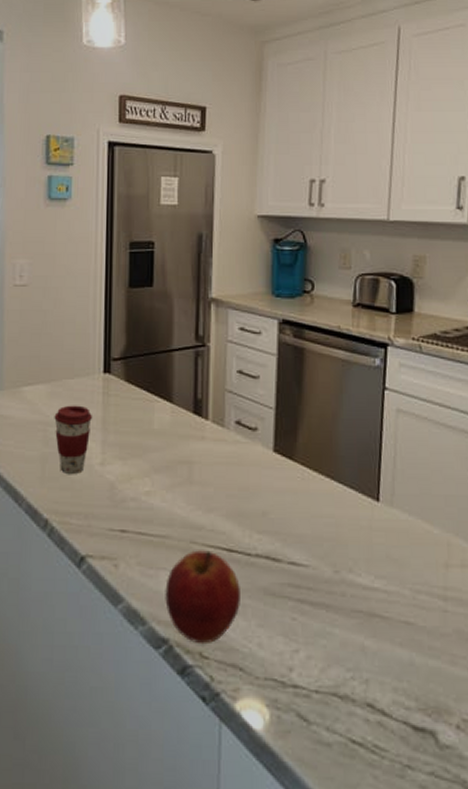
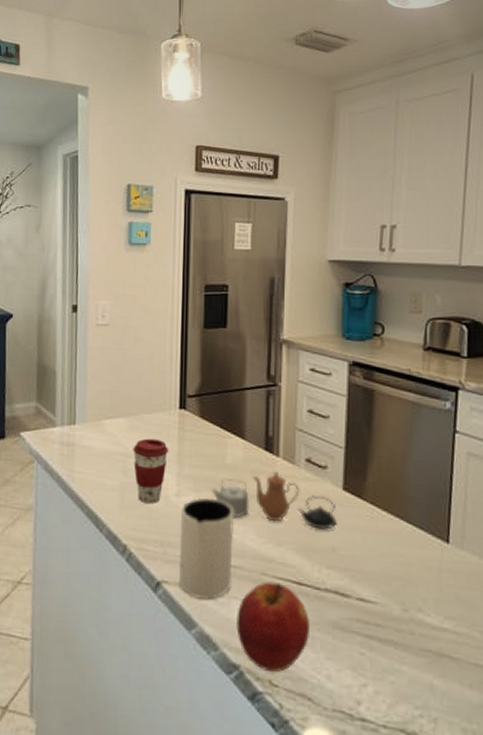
mug: none [105,465,163,573] -> present [179,497,235,600]
teapot: none [138,435,268,493] -> present [211,471,337,530]

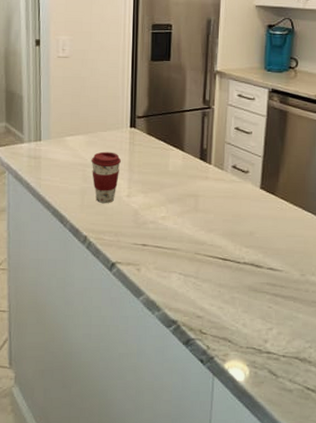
mug: present [179,497,235,600] -> none [130,197,175,275]
teapot: present [211,471,337,530] -> none [156,176,255,219]
apple: present [236,581,309,673] -> none [175,259,231,325]

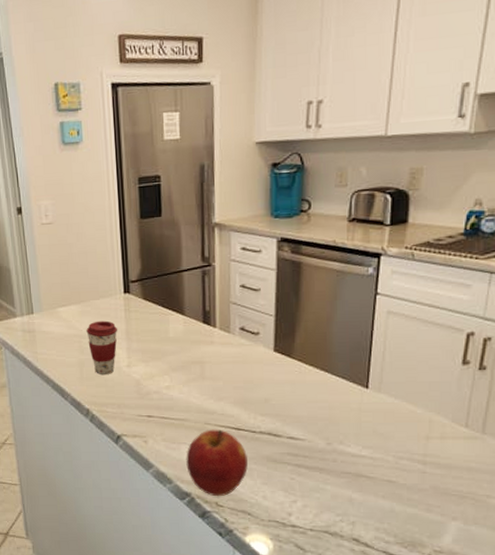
apple: none [175,259,231,325] -> present [186,429,248,497]

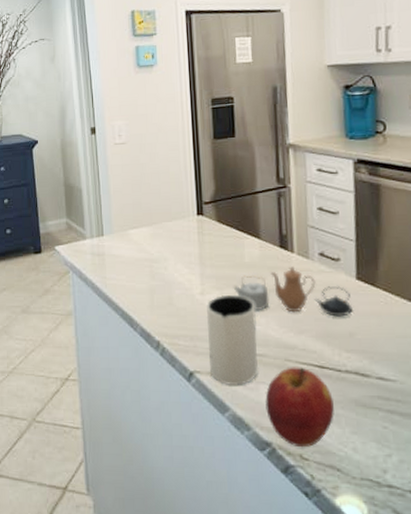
coffee cup: present [86,320,117,374] -> none [157,244,190,302]
mug: none [132,366,181,447] -> present [206,294,259,386]
teapot: none [158,340,269,385] -> present [233,266,353,317]

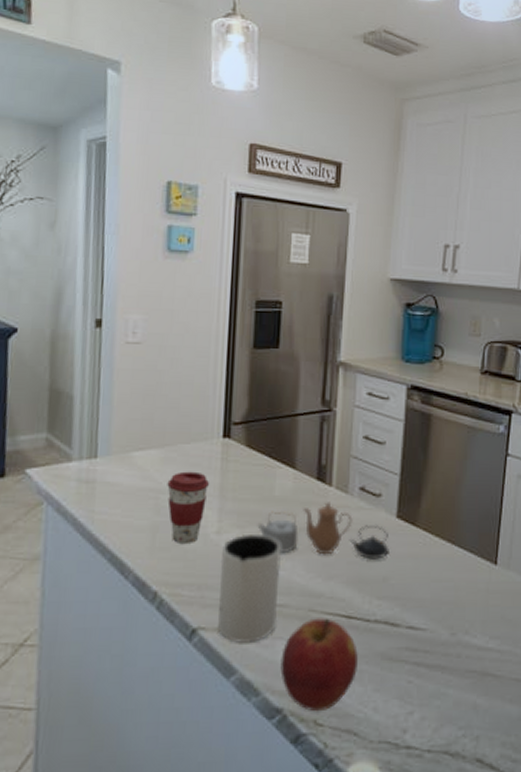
coffee cup: none [157,244,190,302] -> present [167,471,209,543]

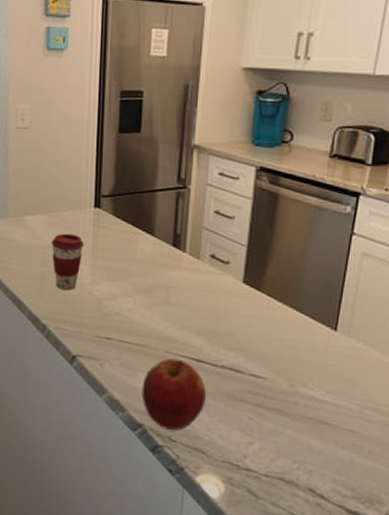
mug: present [218,533,282,644] -> none [92,286,143,372]
teapot: present [257,502,389,560] -> none [122,265,236,317]

